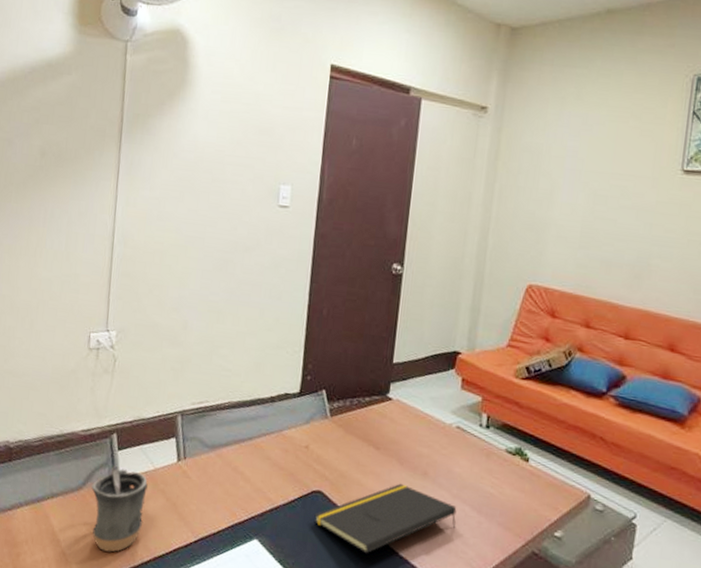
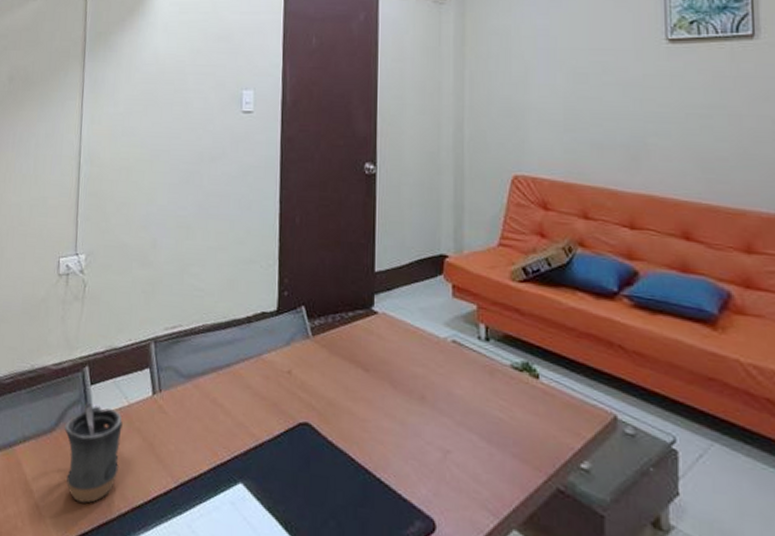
notepad: present [314,483,457,554] -> none [303,410,464,497]

